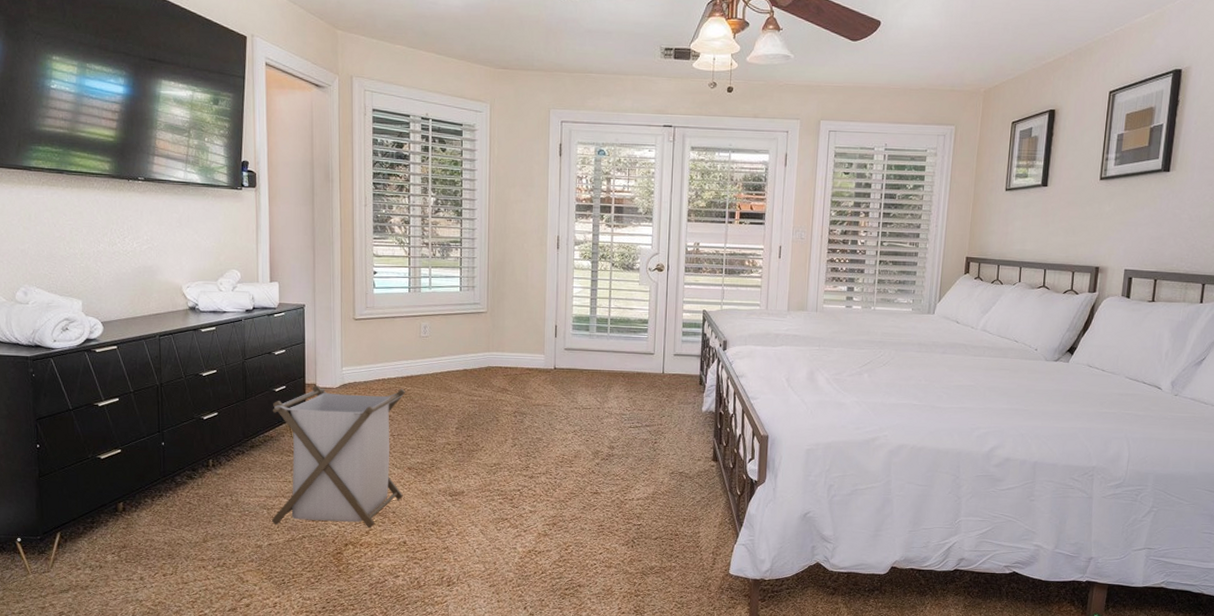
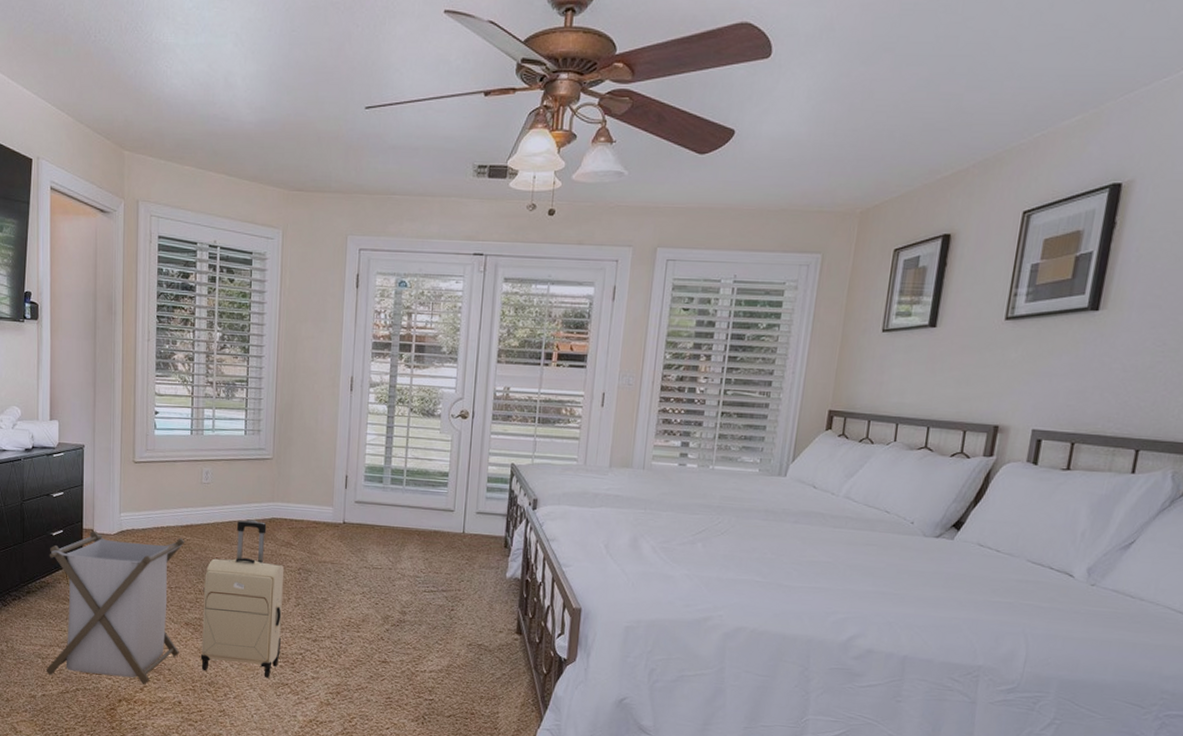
suitcase: none [423,369,501,515] -> present [200,519,285,679]

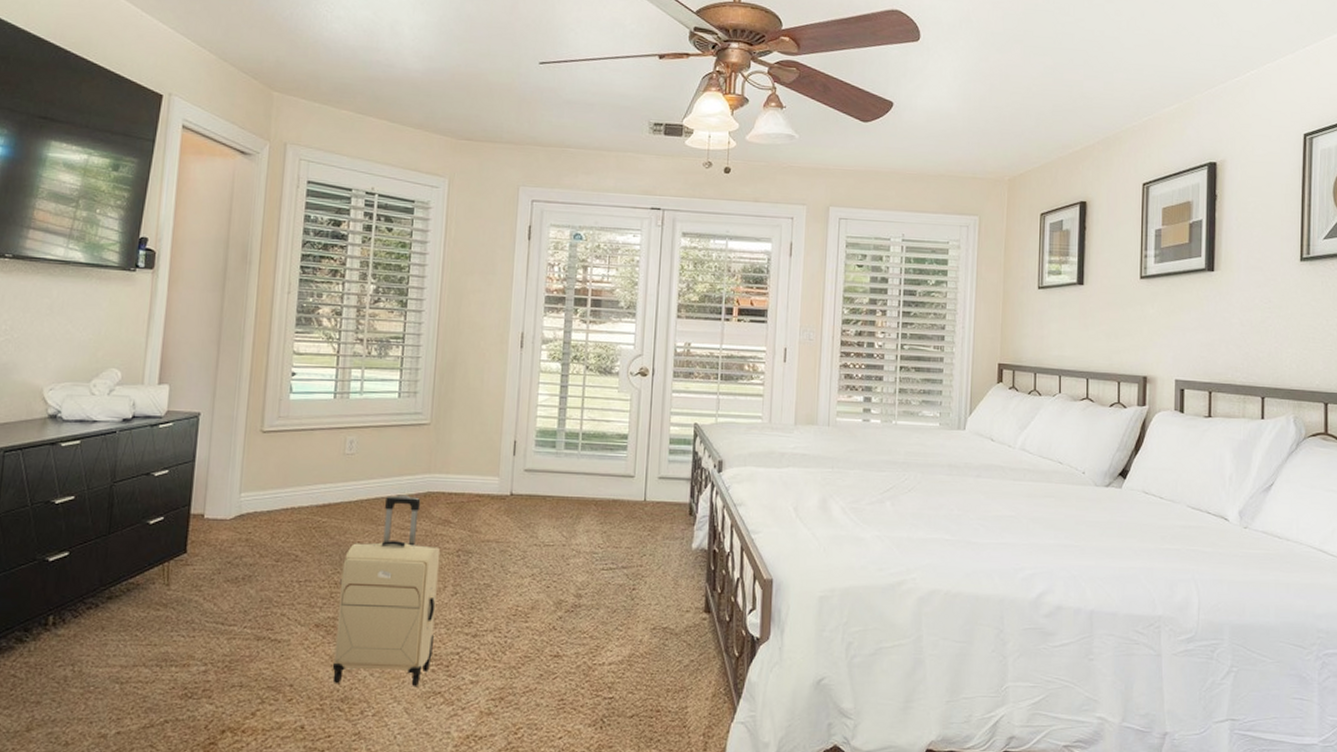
laundry basket: present [46,531,185,684] -> none [125,516,321,707]

